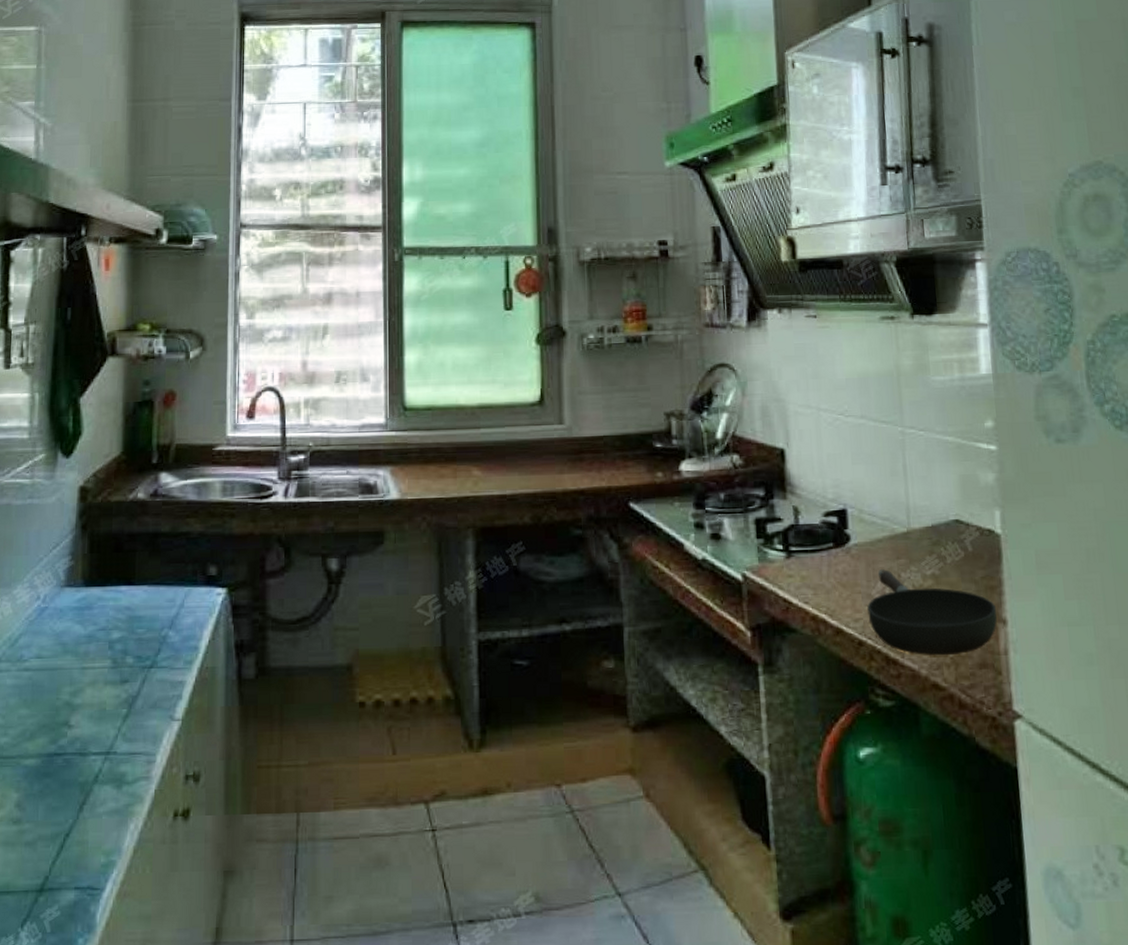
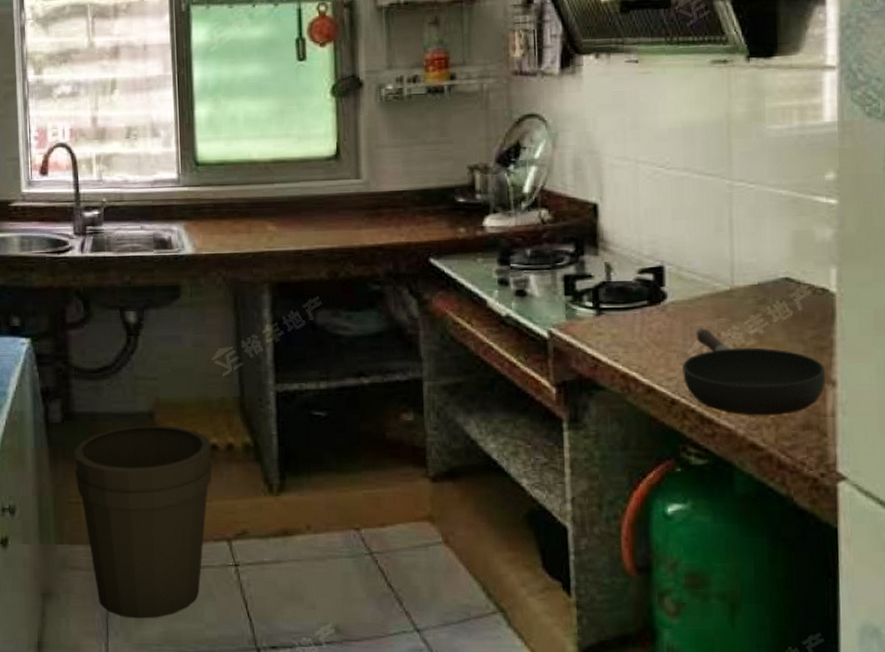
bucket: none [266,679,411,896] -> present [74,426,212,619]

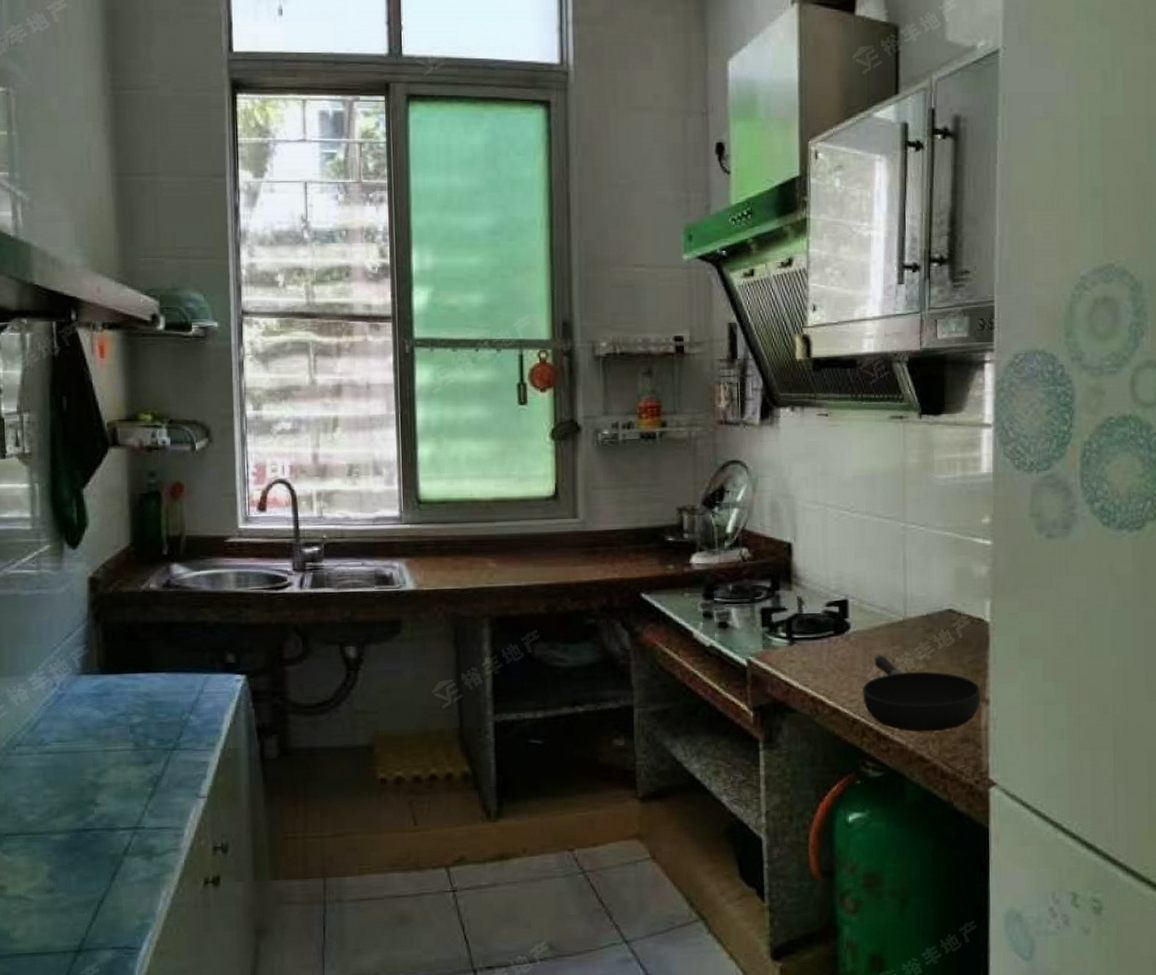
bucket: present [74,426,212,619] -> none [290,758,431,949]

